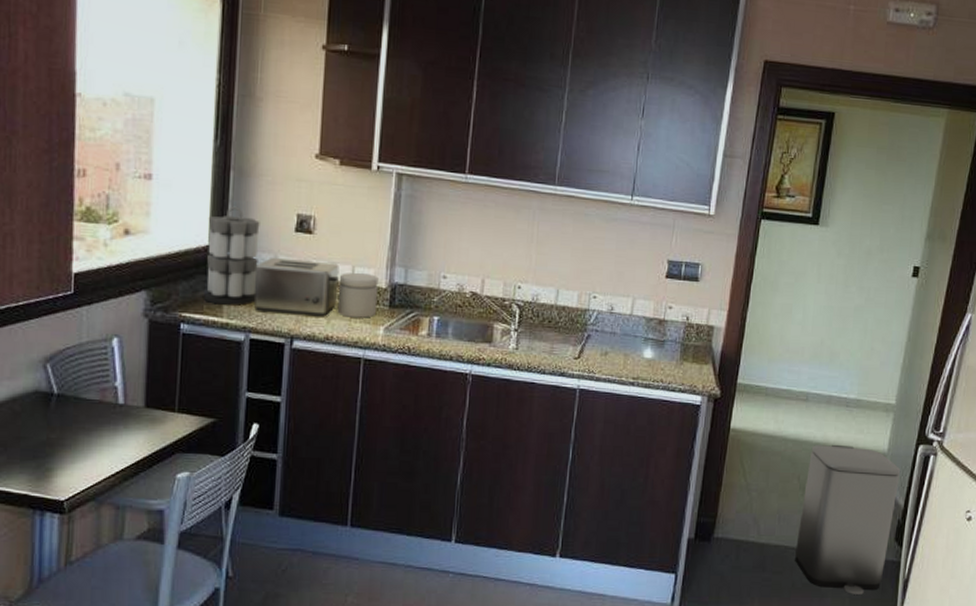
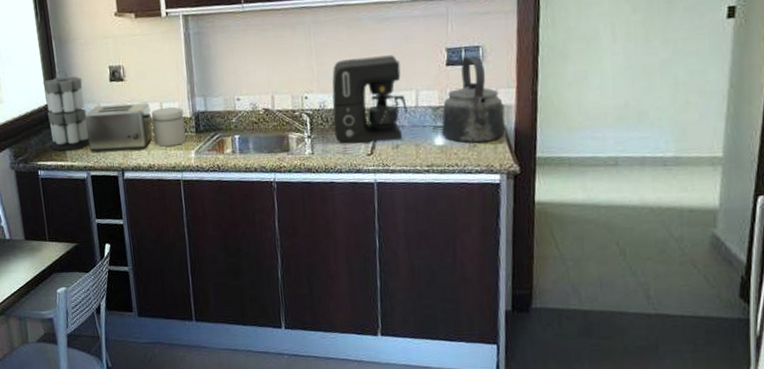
coffee maker: none [543,253,622,348] -> present [332,55,408,144]
kettle: none [652,271,713,362] -> present [442,55,504,143]
pedal bin: present [795,444,901,594] -> none [623,205,739,355]

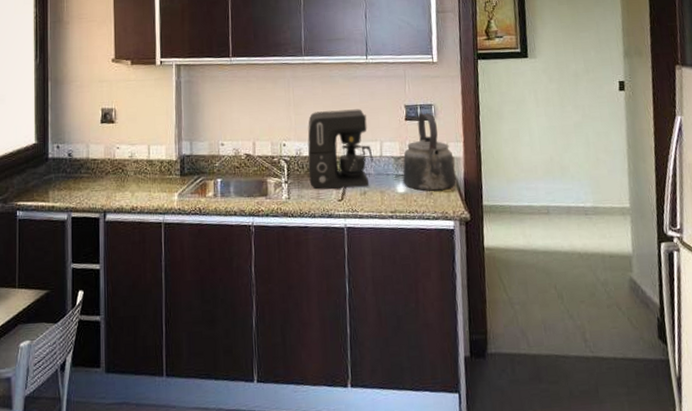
spice rack: present [42,69,89,152] -> none [33,109,74,192]
toaster: present [84,103,153,153] -> none [72,145,139,194]
jar: present [151,107,187,147] -> none [138,149,171,189]

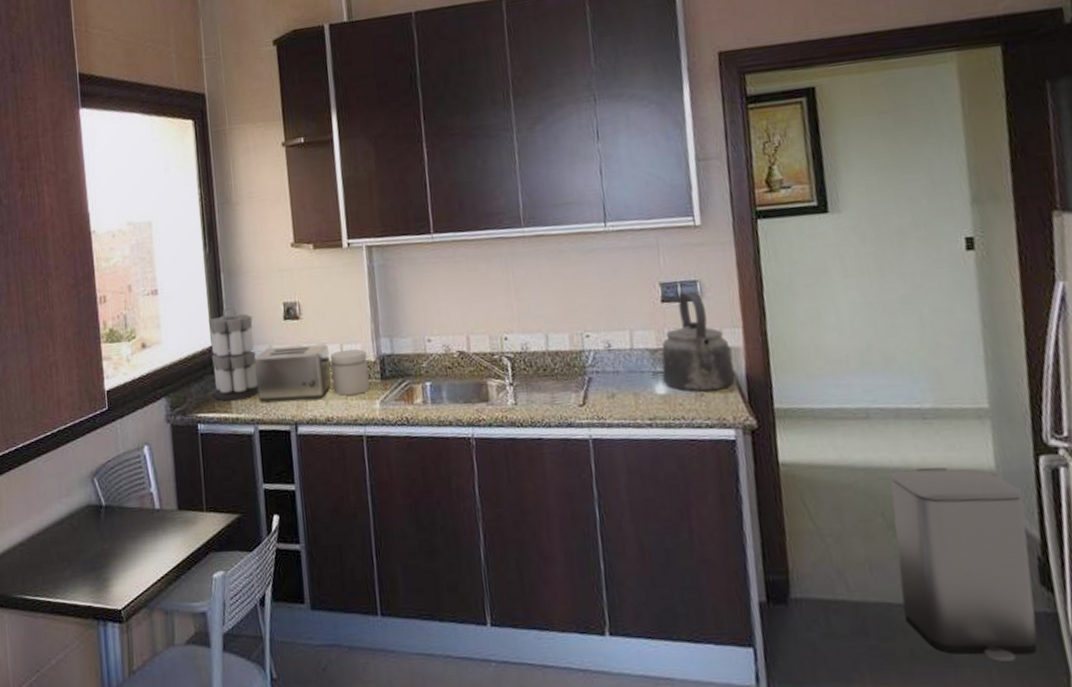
spice rack: none [33,109,74,192] -> present [208,305,258,401]
toaster: none [72,145,139,194] -> present [253,344,332,404]
jar: none [138,149,171,189] -> present [330,349,370,396]
coffee maker: present [307,109,374,189] -> none [534,290,622,392]
pedal bin: none [561,251,656,398] -> present [890,467,1038,662]

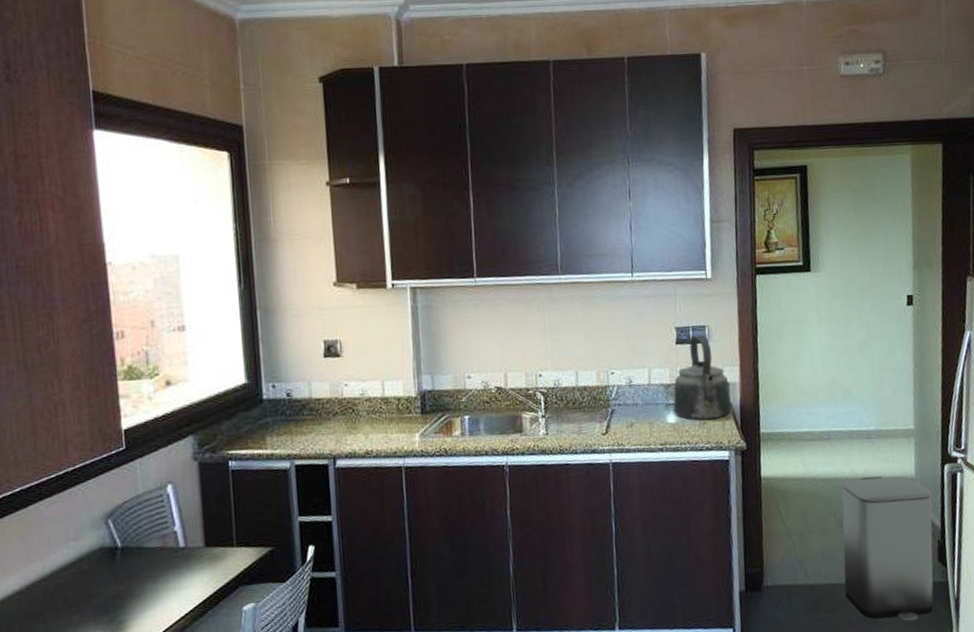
spice rack: present [208,305,258,401] -> none [241,342,295,438]
toaster: present [253,344,332,404] -> none [291,381,373,439]
jar: present [330,349,370,396] -> none [370,385,411,430]

